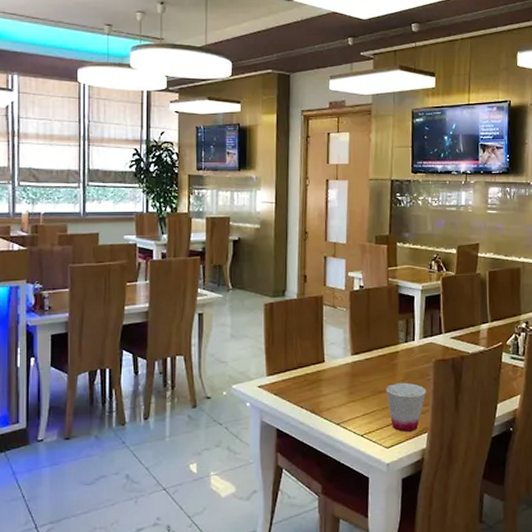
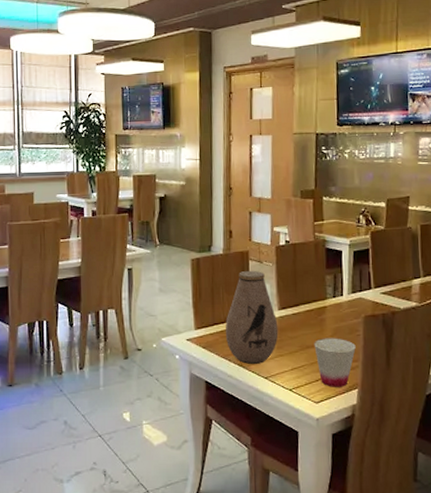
vase: none [297,315,351,410] -> present [225,270,278,364]

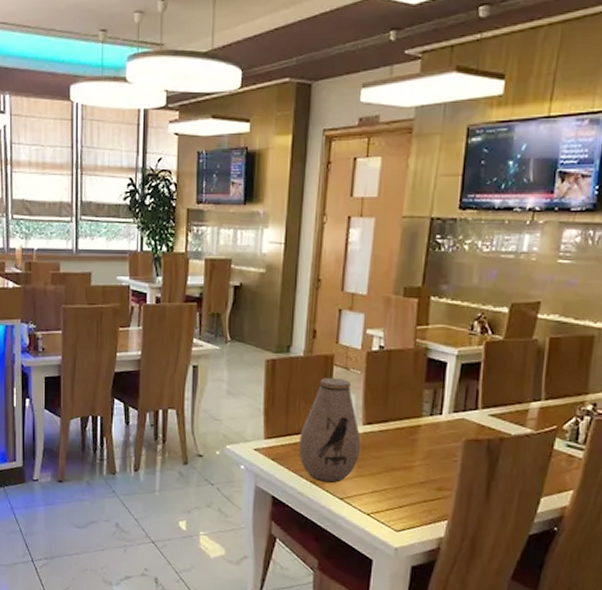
cup: present [314,338,356,387] -> none [401,461,451,517]

